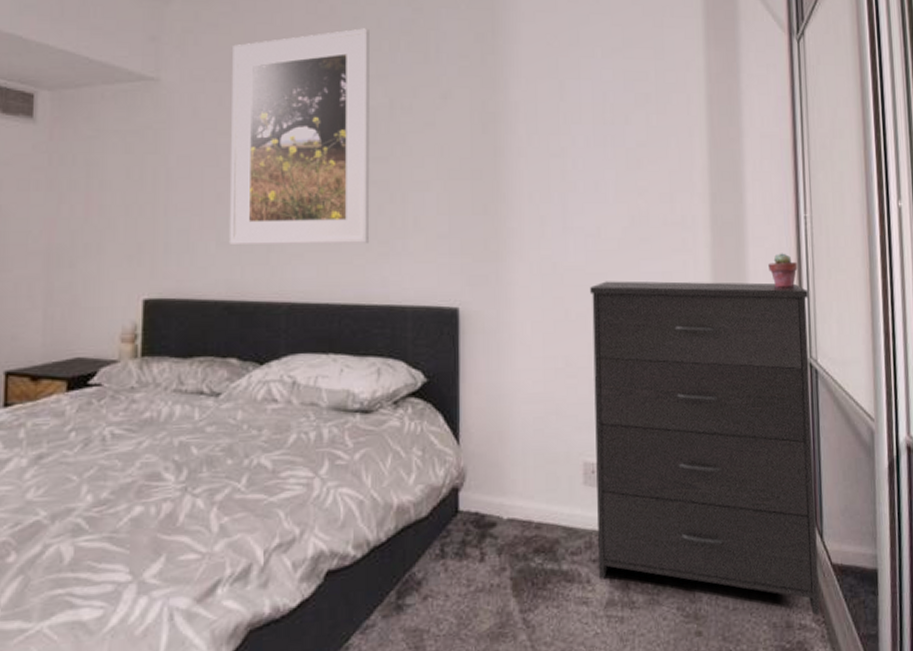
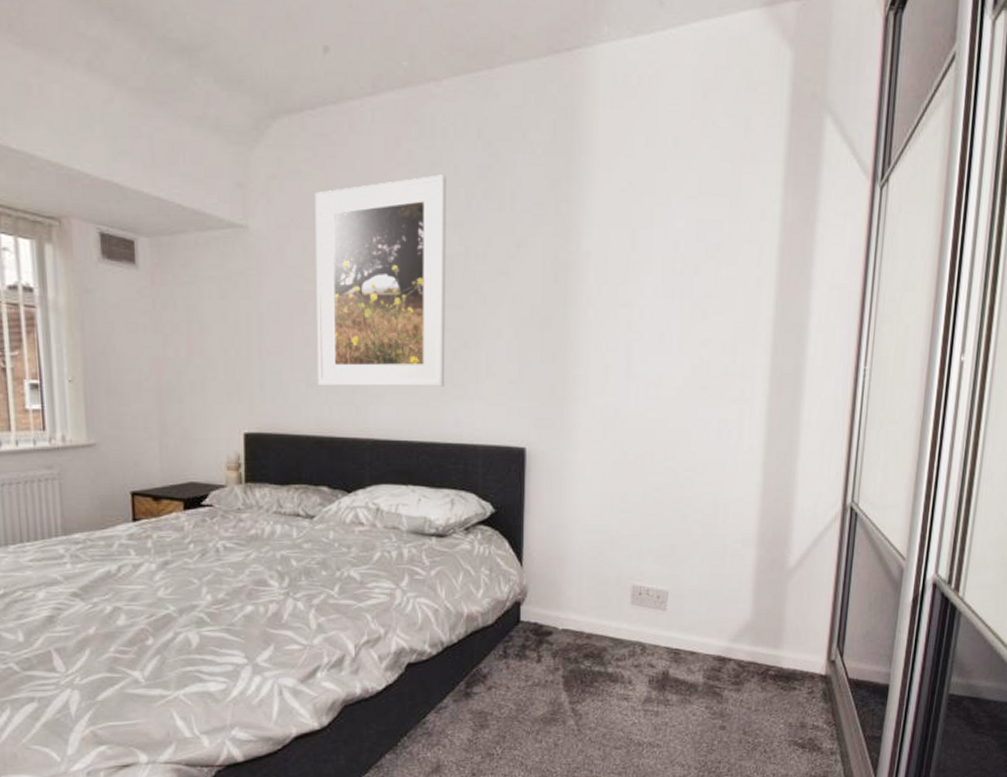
dresser: present [590,281,820,616] -> none [639,426,859,719]
potted succulent: present [768,253,798,289] -> none [822,404,851,438]

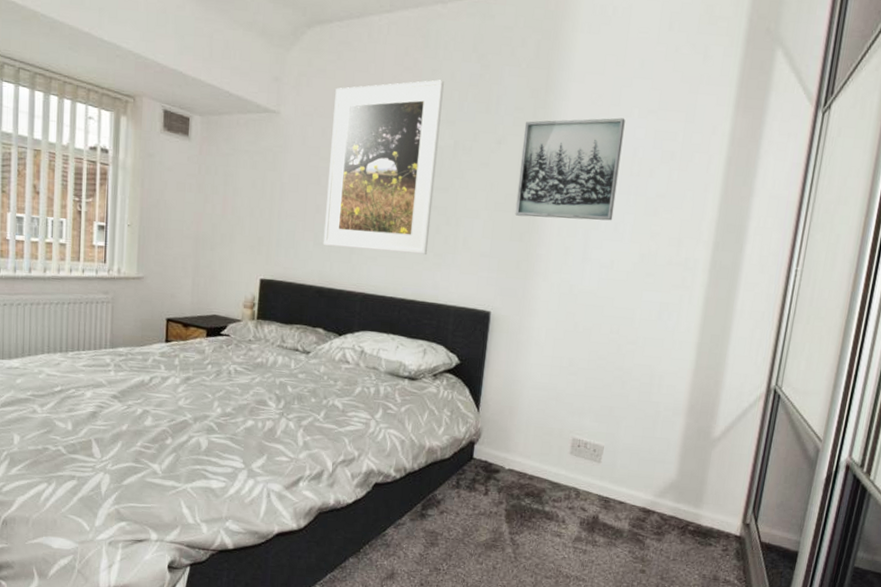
wall art: none [544,207,662,332] -> present [515,118,625,221]

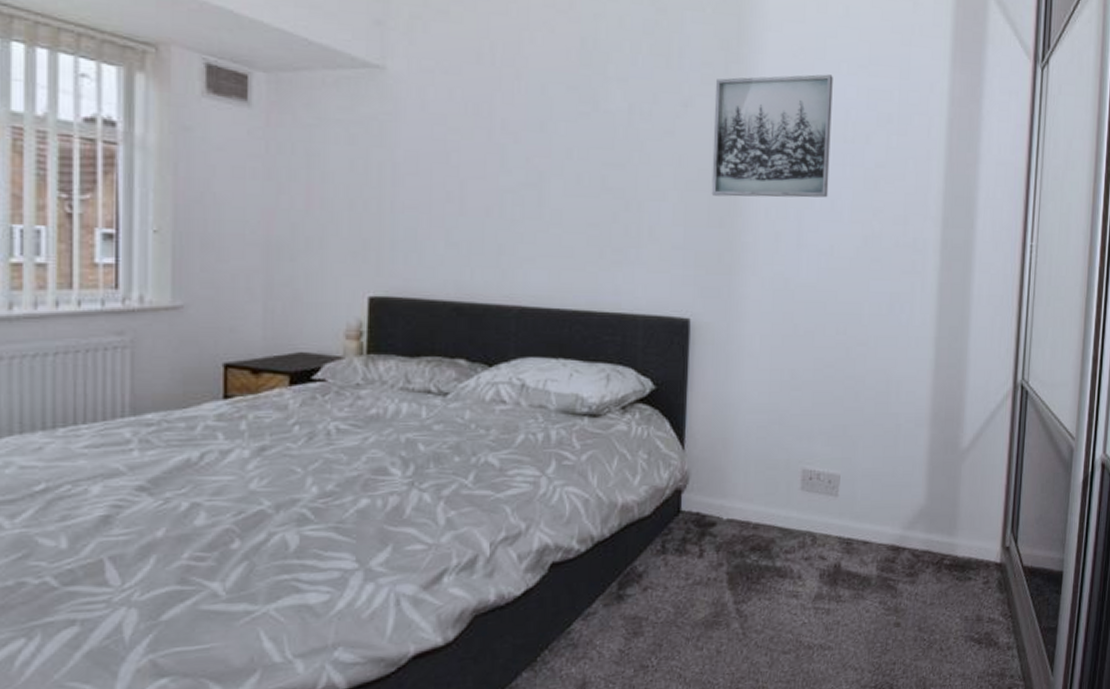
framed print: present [324,80,444,254] -> none [459,26,610,250]

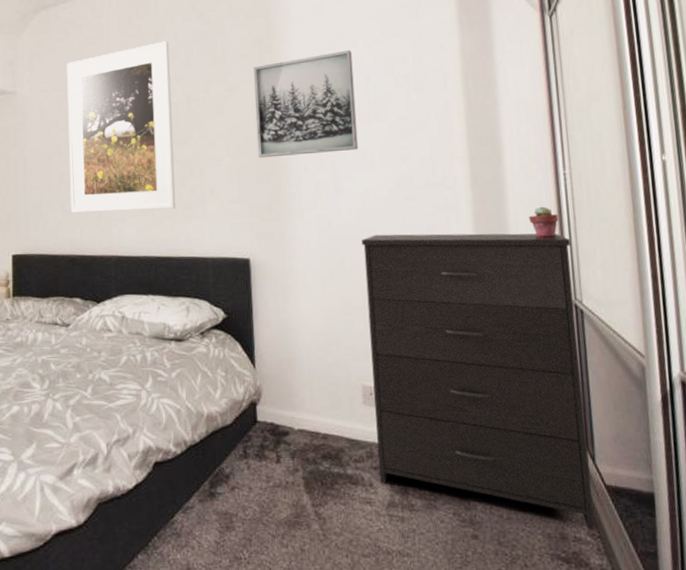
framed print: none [459,26,610,250] -> present [67,41,176,213]
dresser: none [809,299,1027,611] -> present [362,233,595,531]
potted succulent: none [992,279,1019,314] -> present [529,206,559,238]

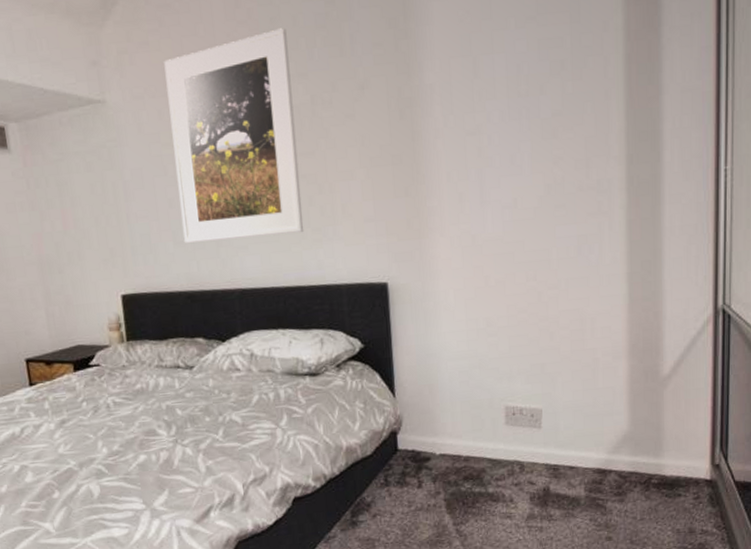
wall art: present [253,50,359,158] -> none [388,32,507,168]
dresser: present [362,233,595,531] -> none [508,236,725,523]
potted succulent: present [529,206,559,238] -> none [685,207,715,241]

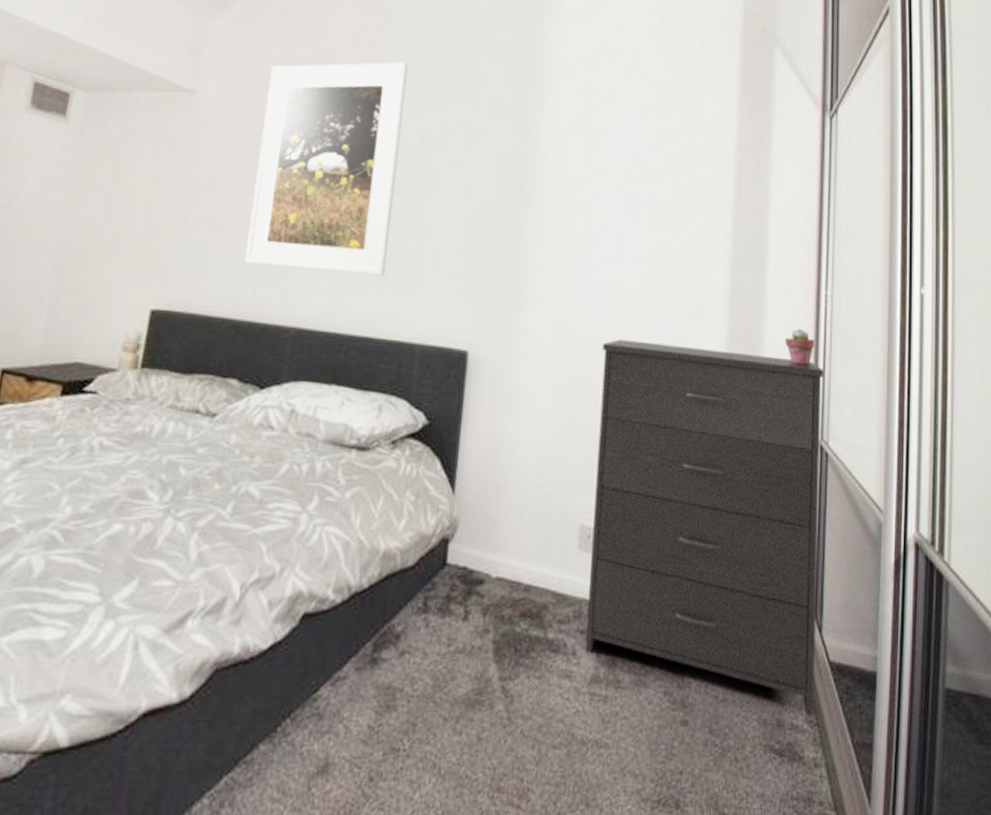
dresser: none [508,236,725,523] -> present [584,339,825,717]
potted succulent: none [685,207,715,241] -> present [785,328,815,366]

